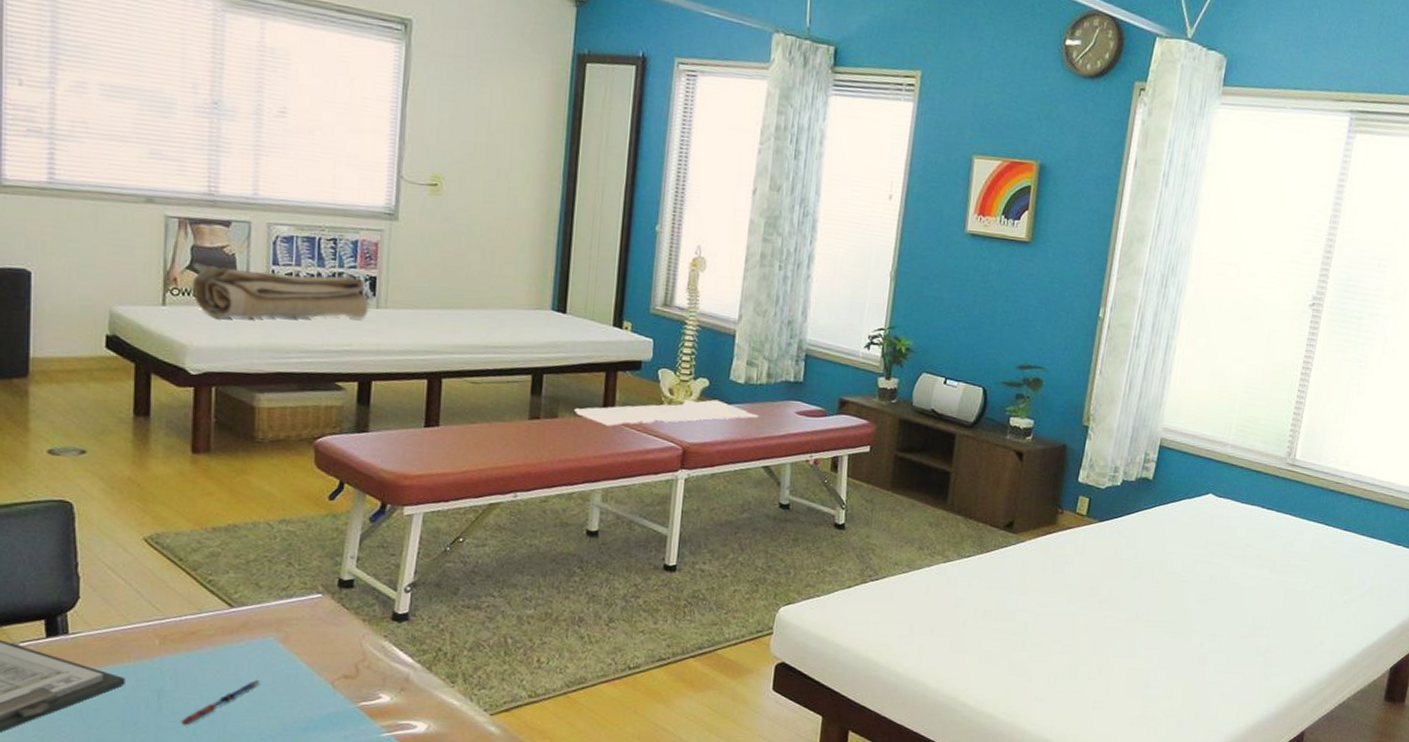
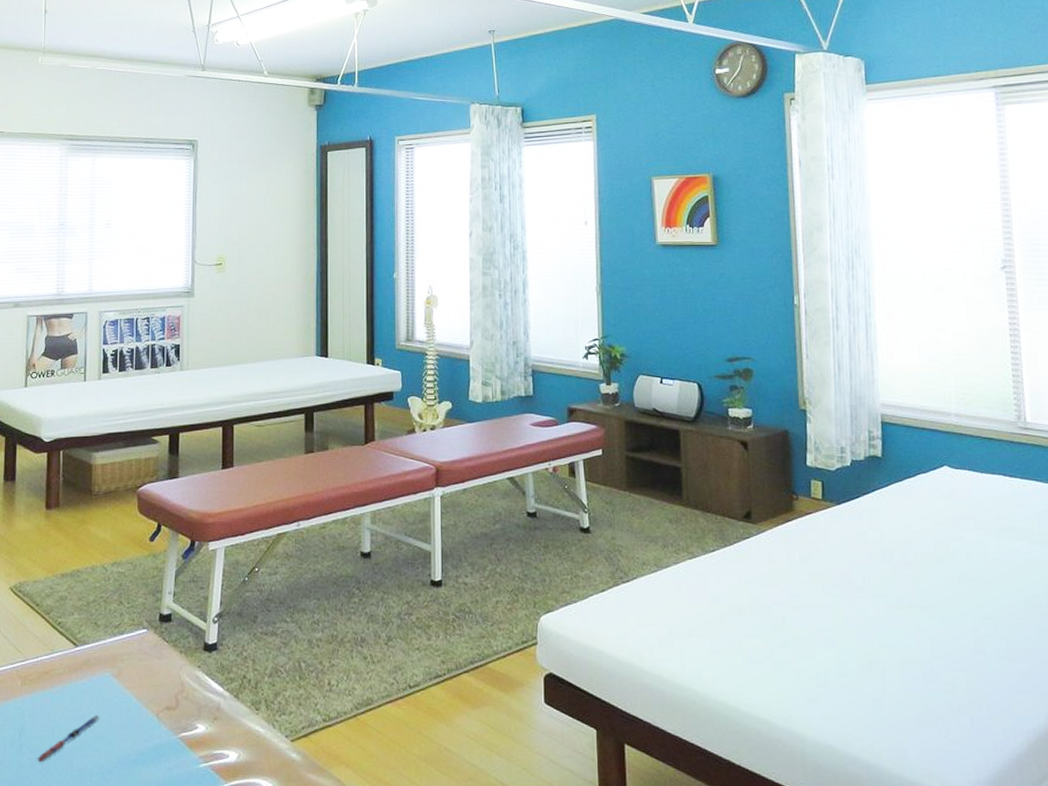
towel: present [191,263,369,319] -> none [45,347,175,394]
towel: present [573,399,760,426] -> none [340,420,499,453]

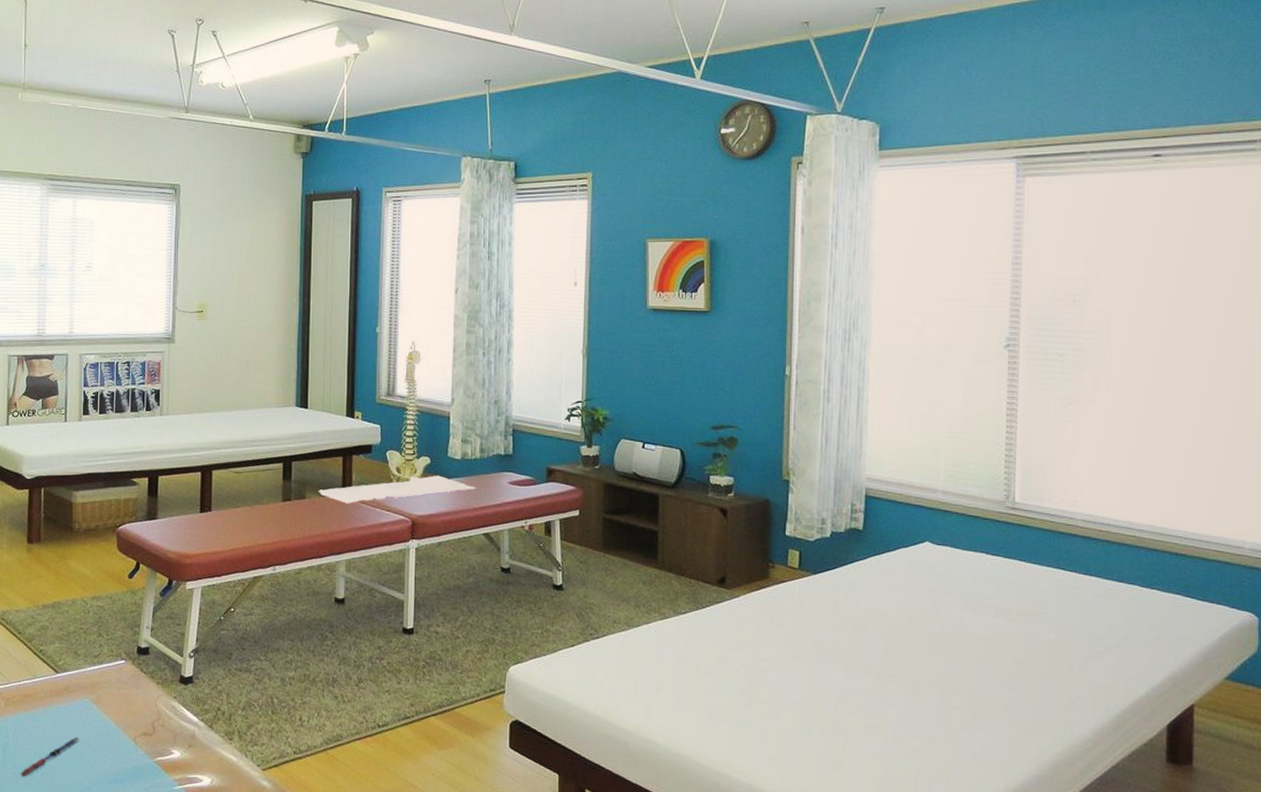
towel: none [340,420,499,453] -> present [318,475,477,504]

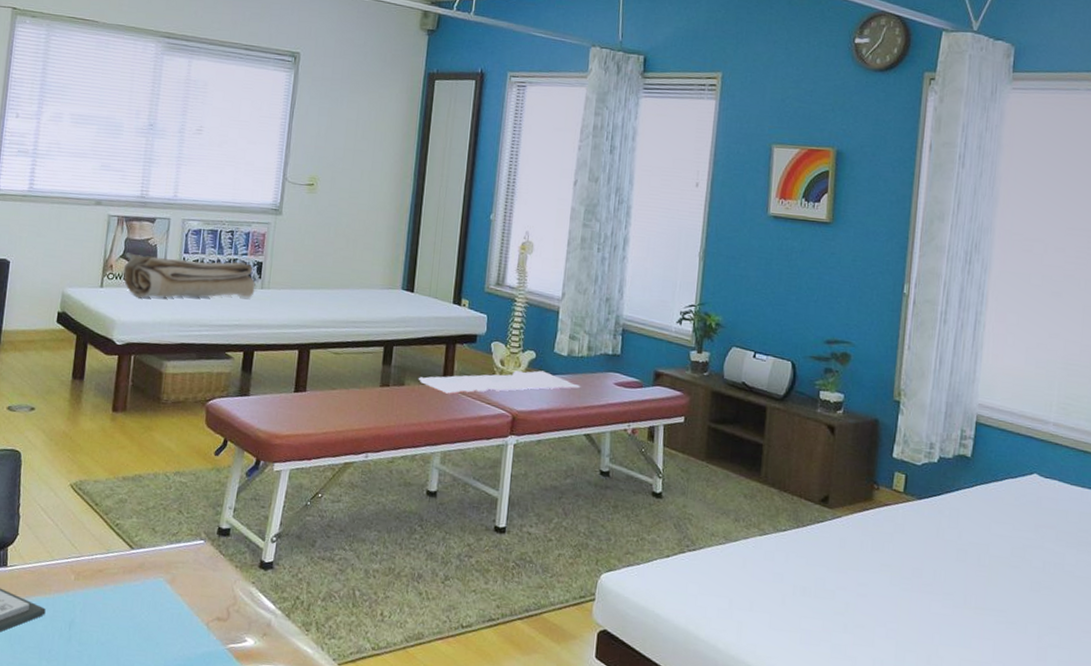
pen: present [20,736,80,777] -> none [85,616,150,656]
towel: none [27,390,155,433] -> present [123,252,256,298]

